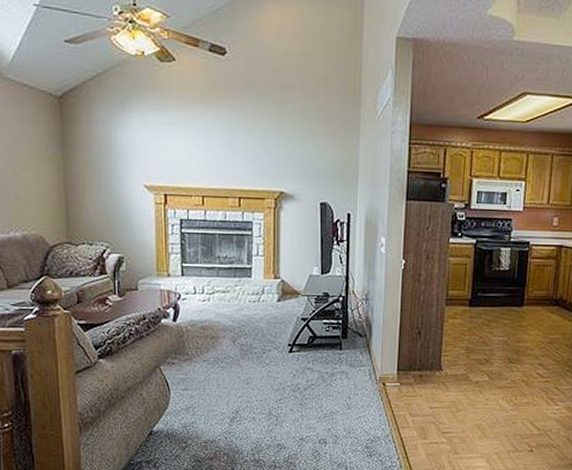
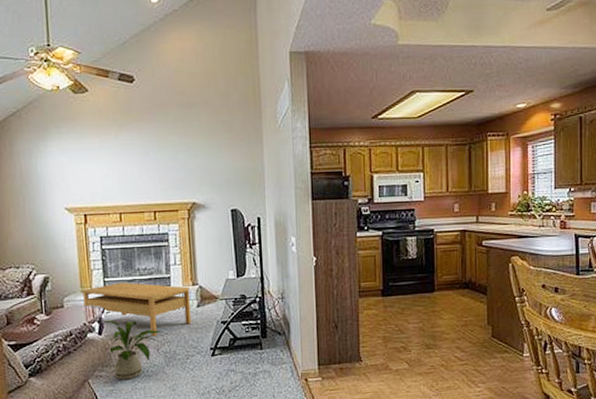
coffee table: none [159,269,271,328] -> present [82,282,192,337]
house plant: none [174,306,240,369] -> present [99,320,163,380]

